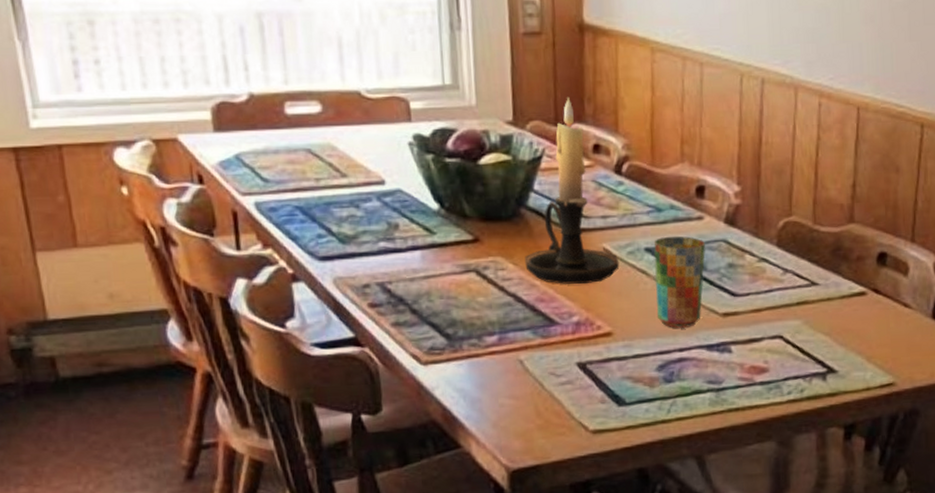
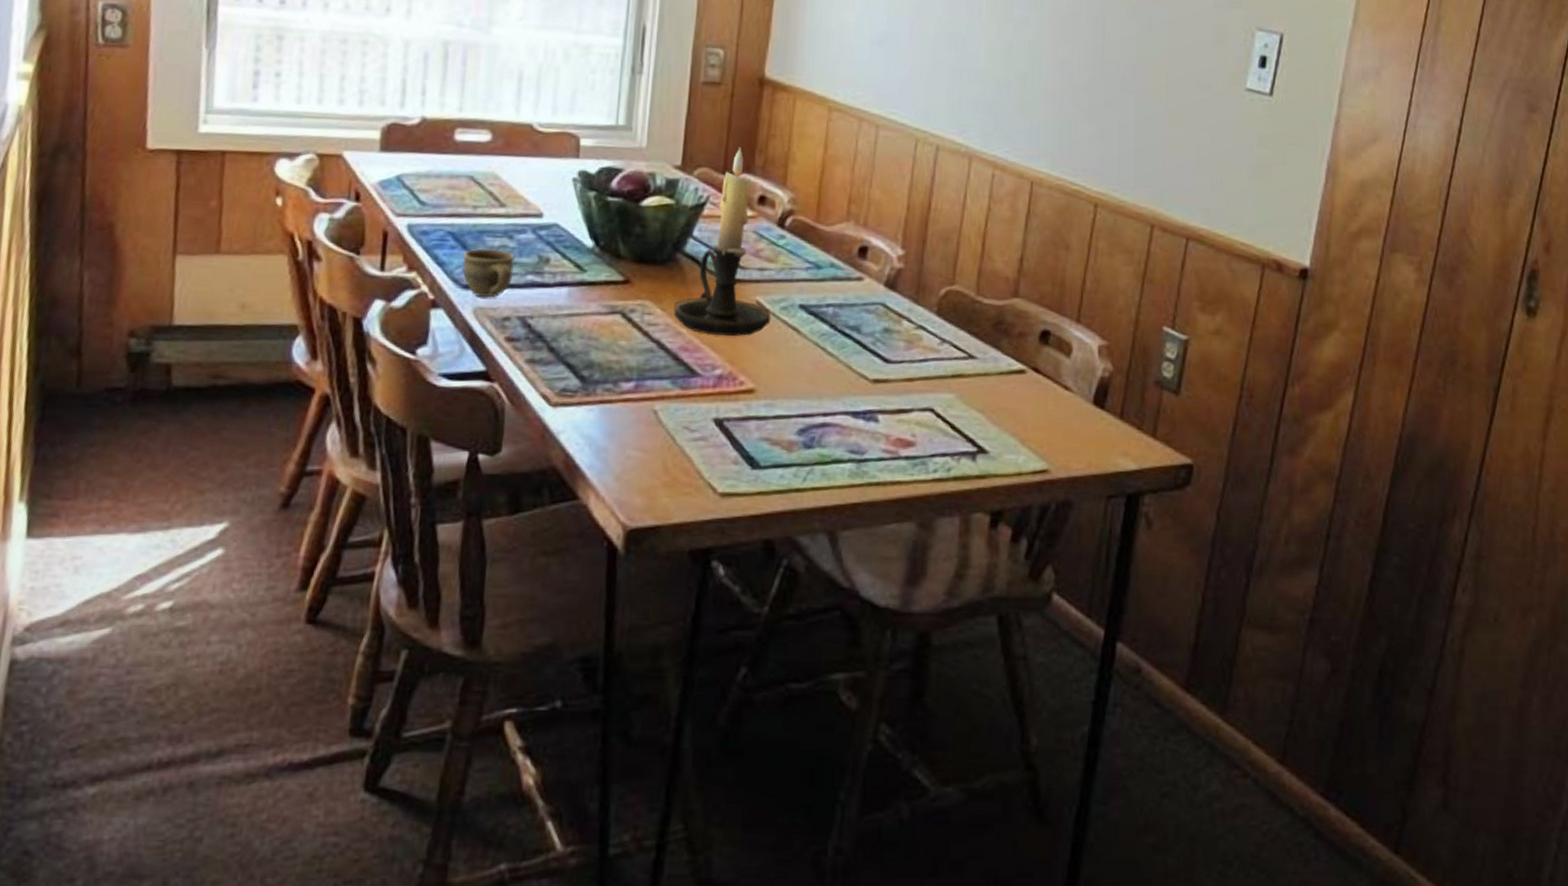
cup: none [313,219,366,268] -> present [462,248,515,298]
cup: present [653,236,705,328] -> none [803,295,862,391]

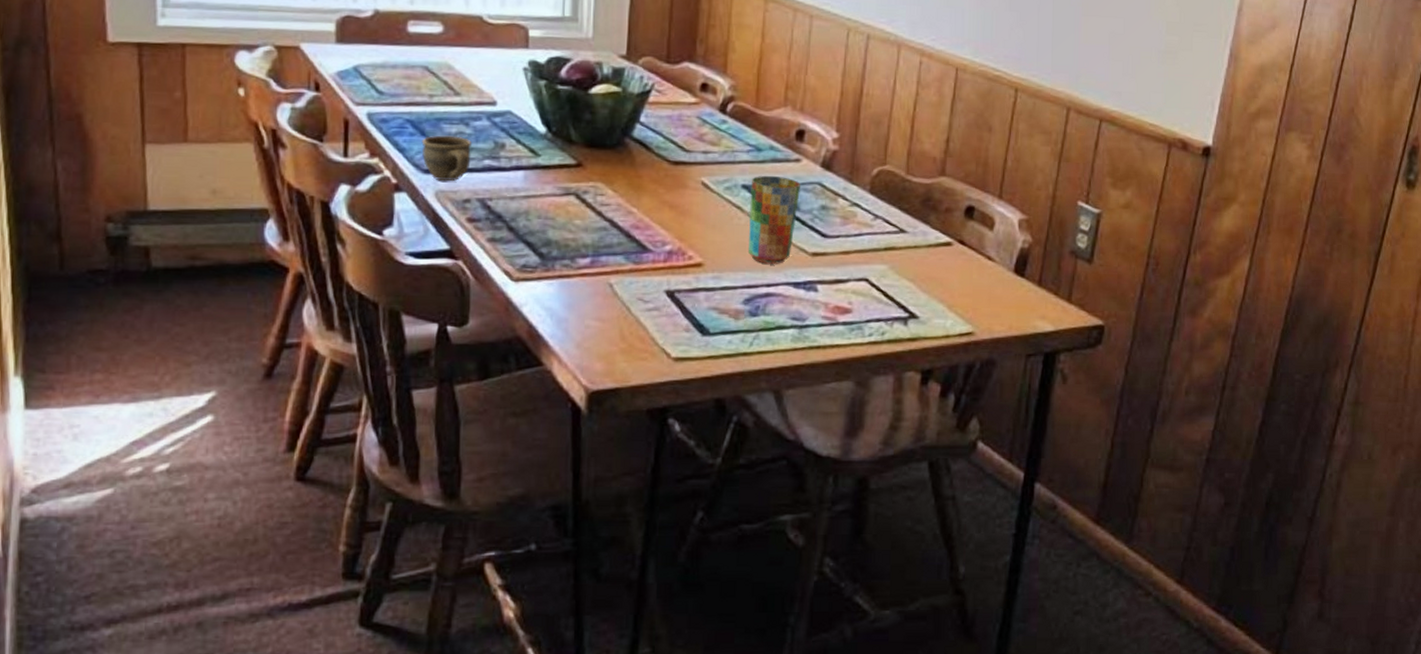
candle holder: present [673,146,771,337] -> none [624,36,716,215]
cup: none [803,295,862,391] -> present [747,175,800,264]

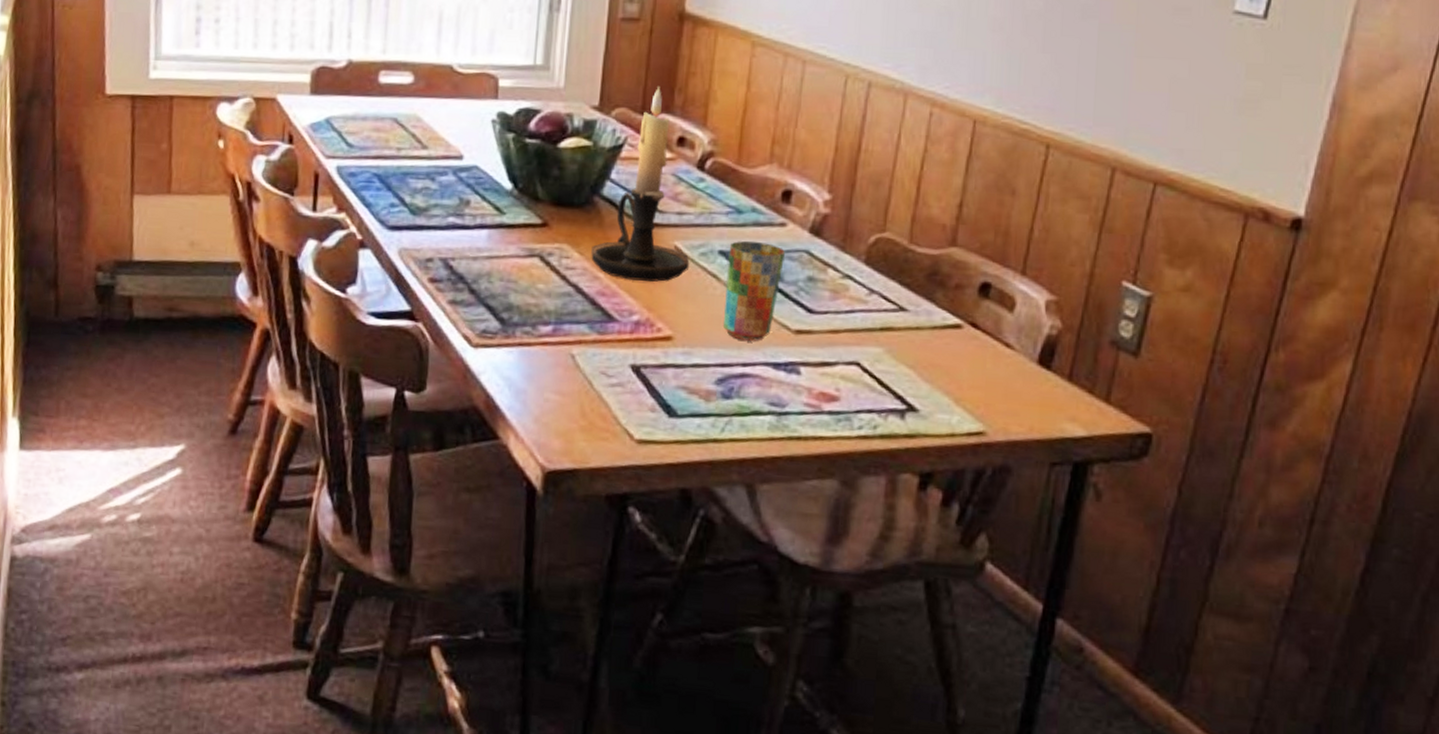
cup: present [421,135,471,182] -> none [387,190,436,239]
candle holder: none [624,36,716,215] -> present [591,85,690,283]

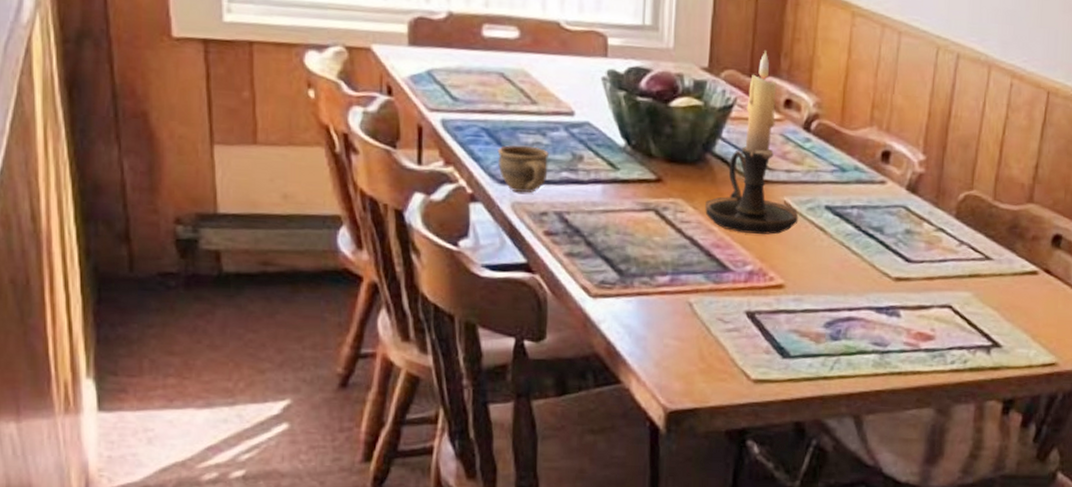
cup: none [387,190,436,239] -> present [497,145,549,193]
cup: present [722,241,785,341] -> none [830,197,885,288]

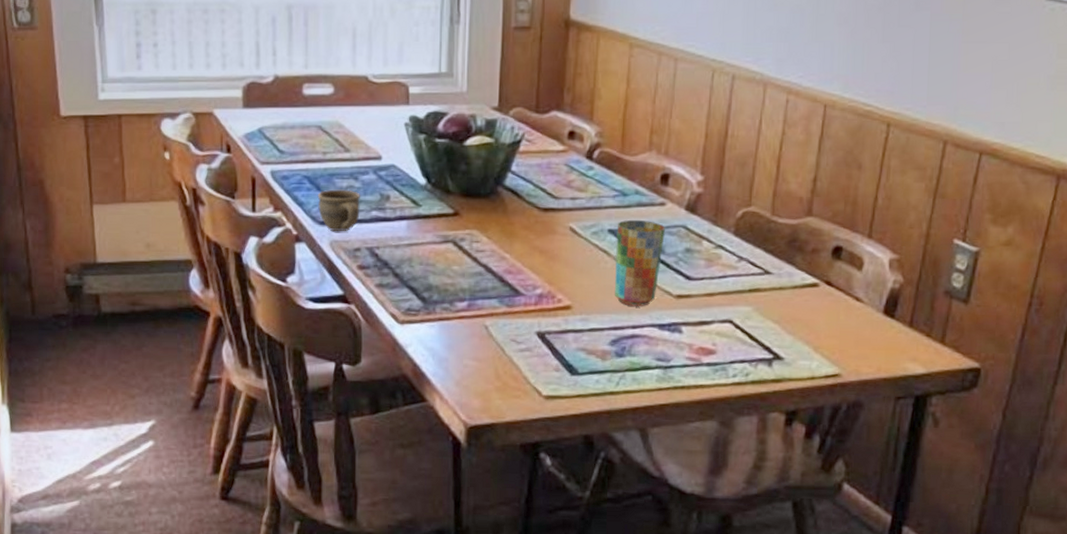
candle holder: present [705,50,799,235] -> none [498,86,584,260]
cup: none [830,197,885,288] -> present [614,219,665,306]

